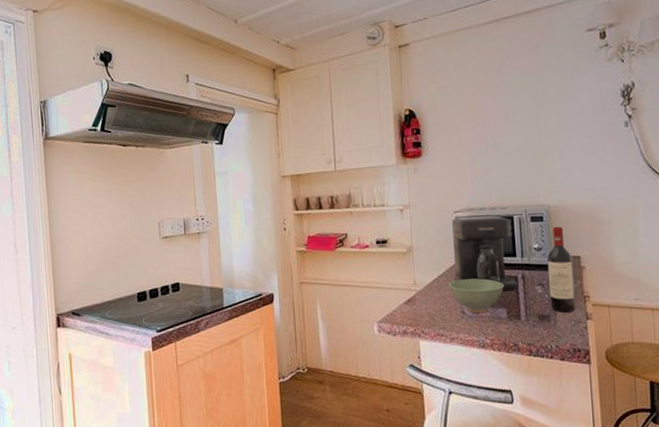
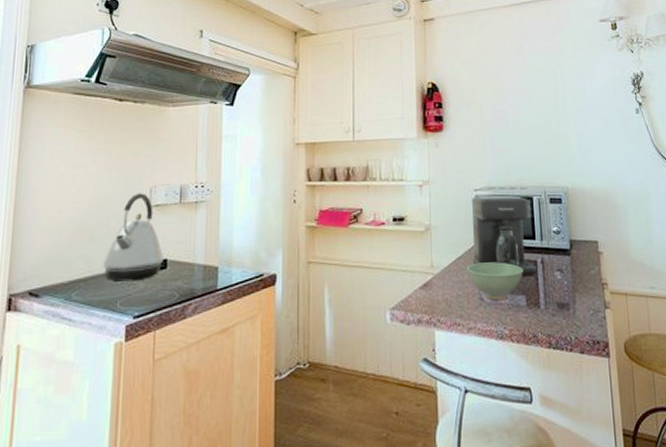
kettle: none [127,227,177,302] -> present [103,193,164,282]
wine bottle: present [547,226,576,313] -> none [565,209,595,301]

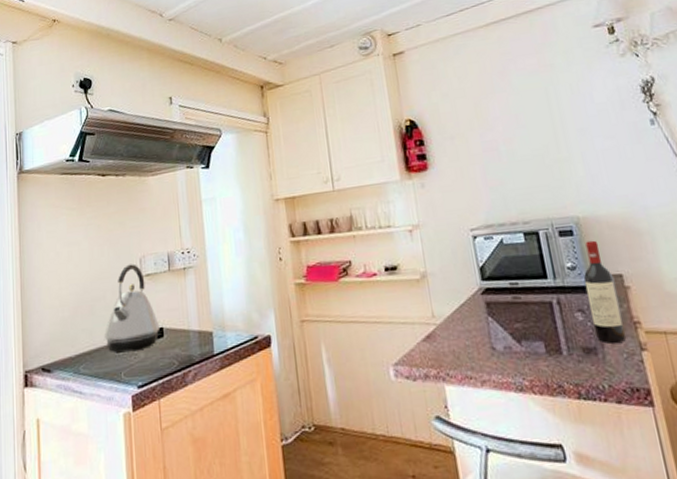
bowl: present [467,262,523,301] -> none [472,306,538,350]
coffee maker: present [471,196,537,275] -> none [469,232,554,319]
wine bottle: none [565,209,595,301] -> present [584,240,627,344]

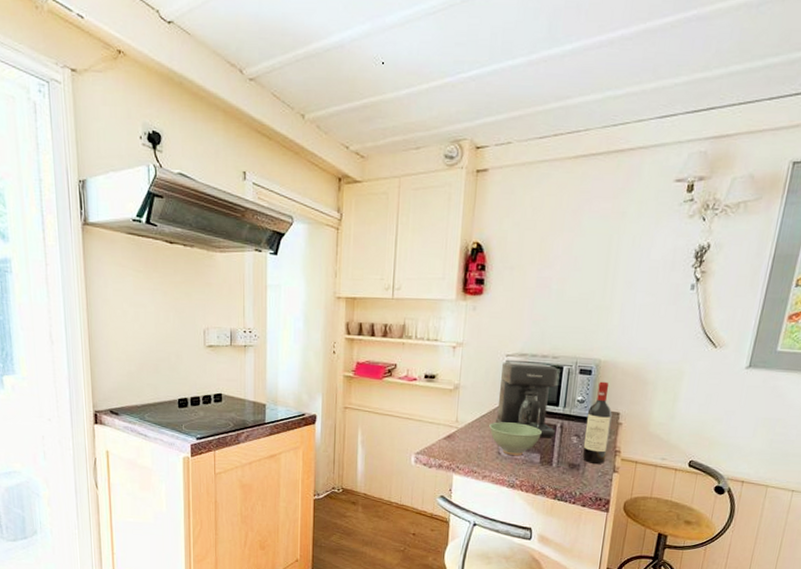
kettle: present [104,264,160,353] -> none [168,333,219,410]
coffee maker: none [469,232,554,319] -> present [496,362,558,437]
bowl: none [472,306,538,350] -> present [489,422,542,456]

